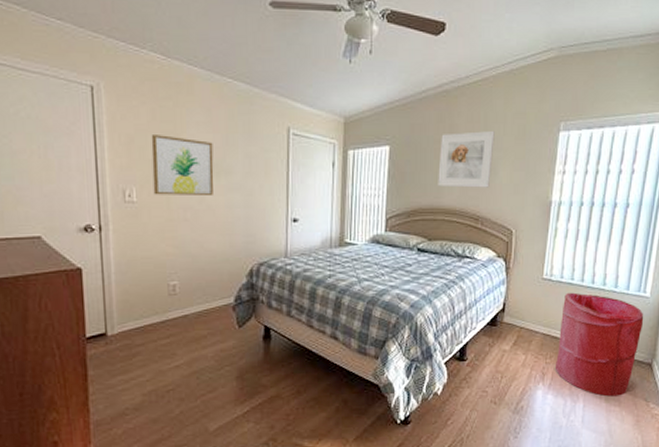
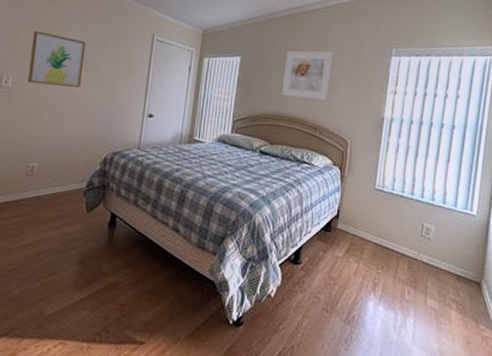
laundry hamper: present [554,292,644,397] -> none [386,204,472,314]

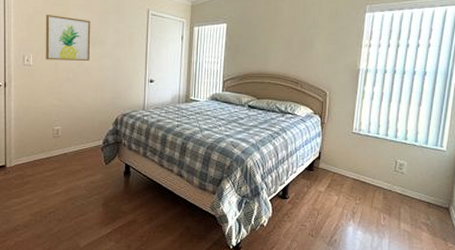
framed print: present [282,50,334,101] -> none [265,12,312,58]

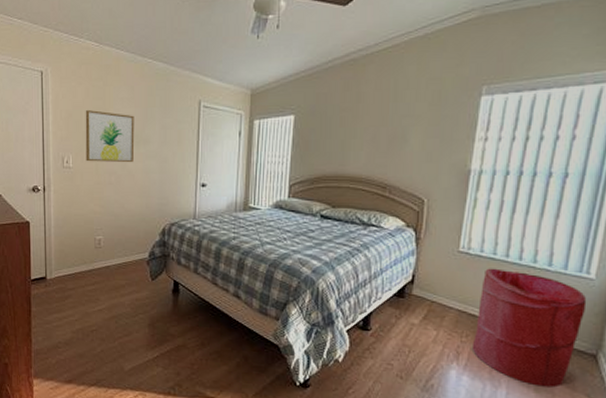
laundry hamper: none [363,145,441,235] -> present [471,268,587,388]

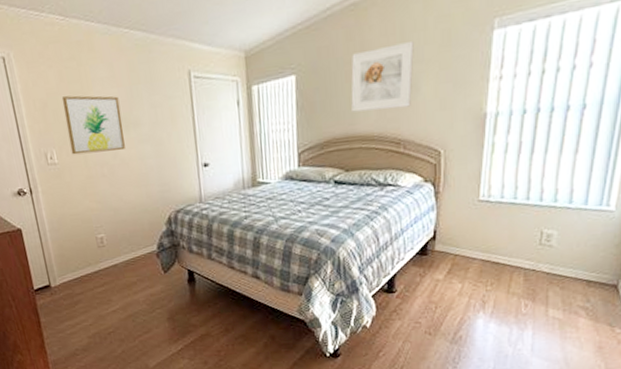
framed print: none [343,98,406,156] -> present [351,42,414,112]
laundry hamper: present [471,268,587,388] -> none [497,212,607,323]

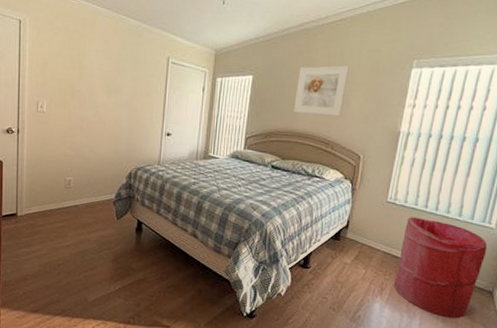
wall art: present [61,95,125,155] -> none [59,59,107,110]
laundry hamper: none [497,212,607,323] -> present [393,216,488,319]

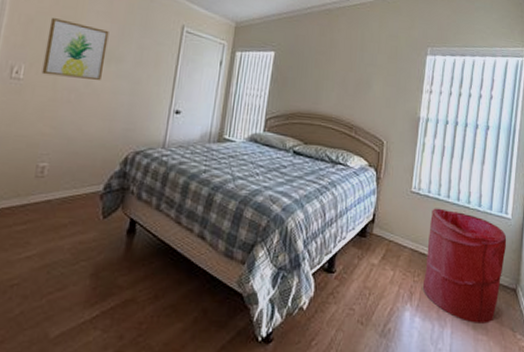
wall art: none [59,59,107,110] -> present [41,18,109,80]
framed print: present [294,65,349,116] -> none [317,46,370,99]

